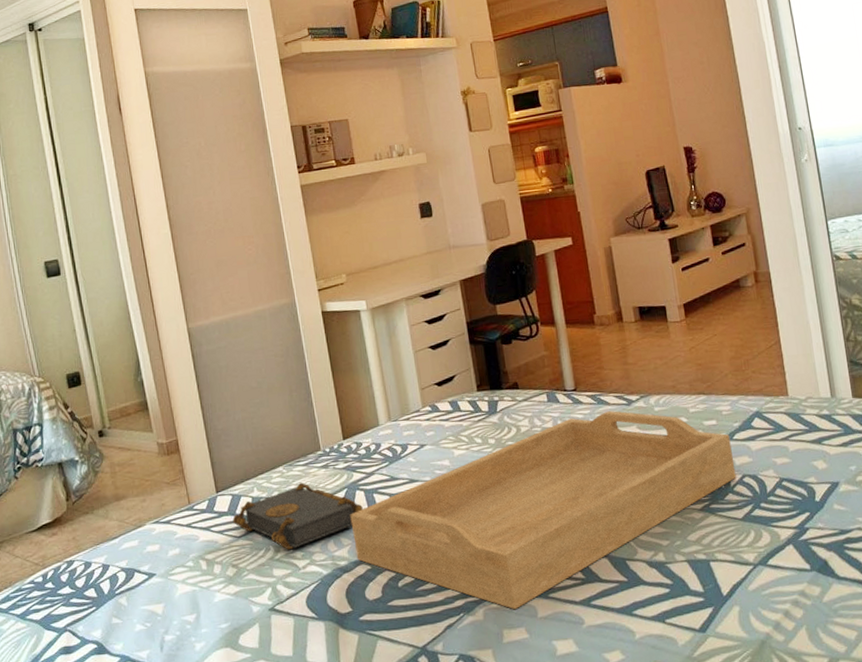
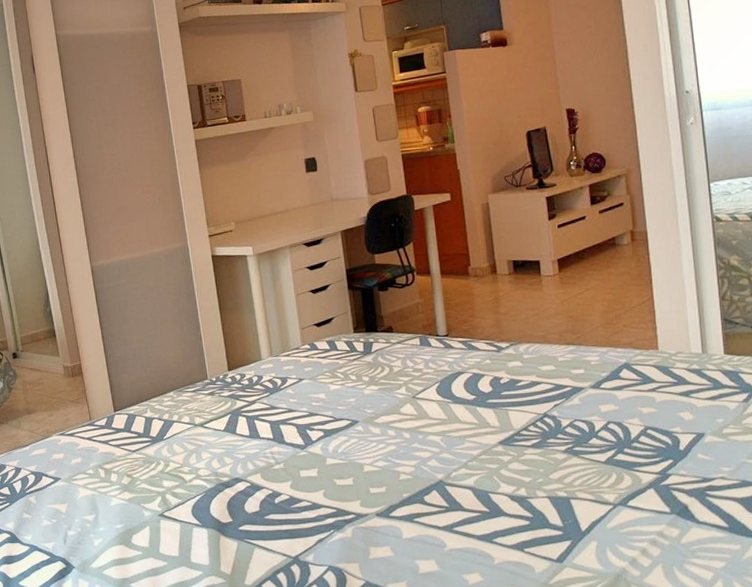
book: present [232,483,363,550] -> none [128,407,245,465]
serving tray: present [350,410,737,610] -> none [233,355,601,531]

